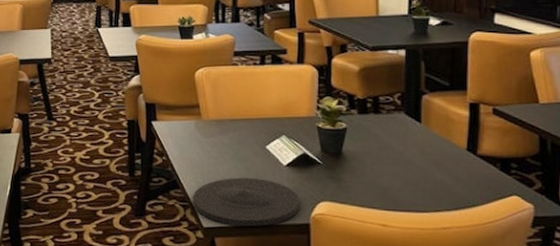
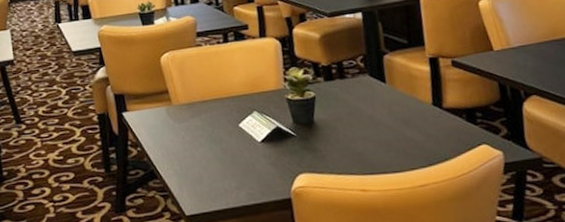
plate: present [193,177,299,227] -> none [172,158,279,210]

